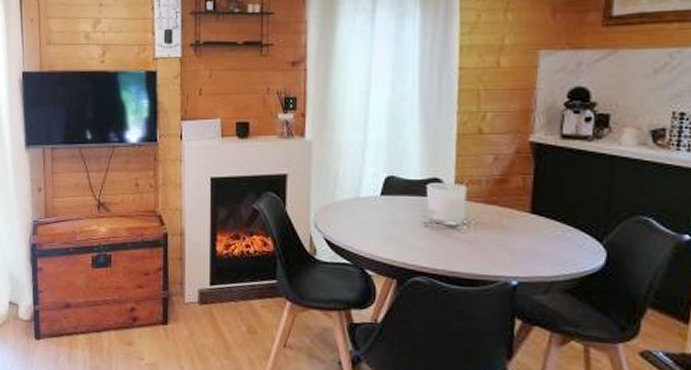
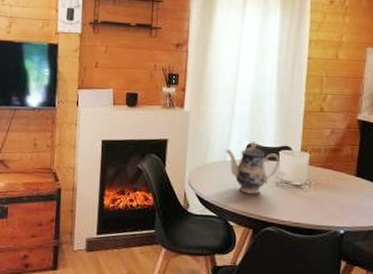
teapot: none [359,173,428,237] -> present [226,141,280,194]

